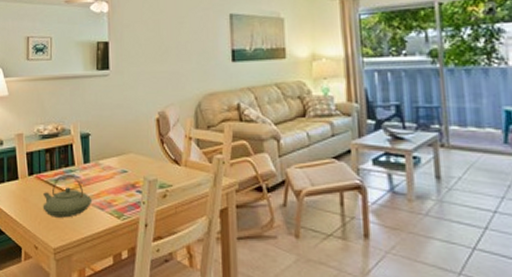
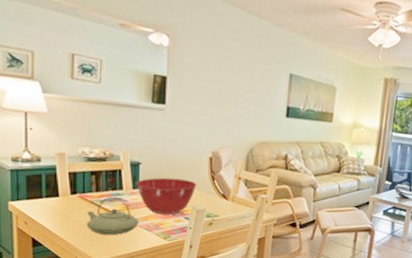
mixing bowl: none [87,147,147,189] -> present [136,177,197,215]

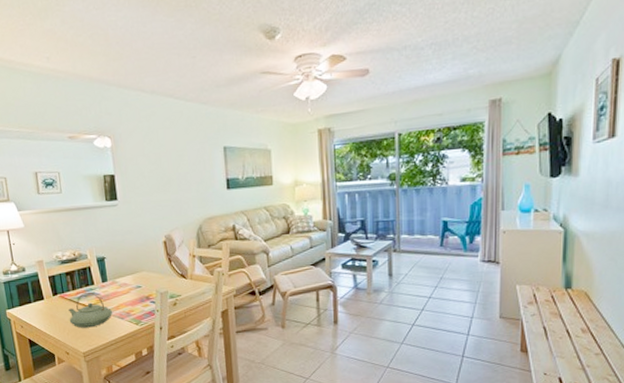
mixing bowl: present [136,177,197,215] -> none [104,266,157,302]

